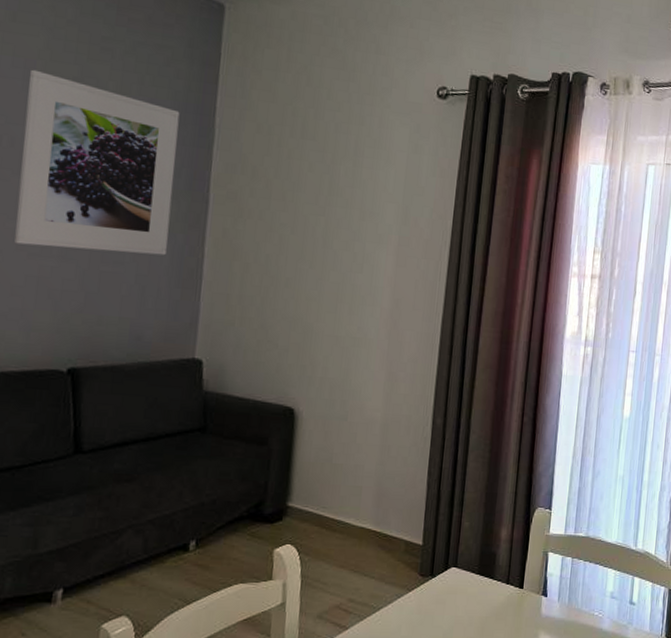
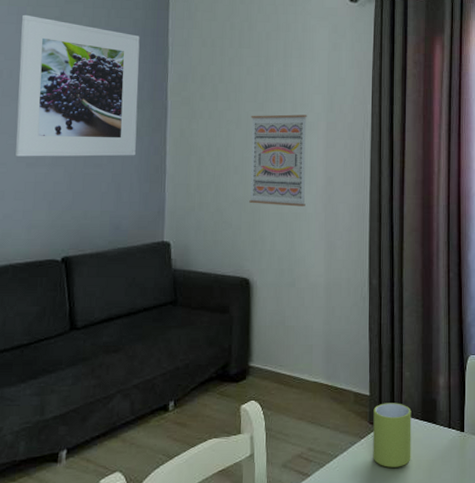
wall art: none [300,220,377,331] -> present [249,114,308,207]
mug: none [420,554,468,623] -> present [373,403,412,468]

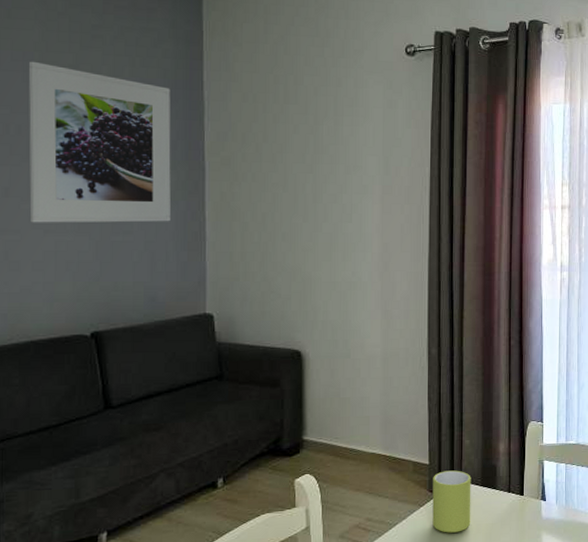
wall art: present [249,114,308,207] -> none [299,177,361,275]

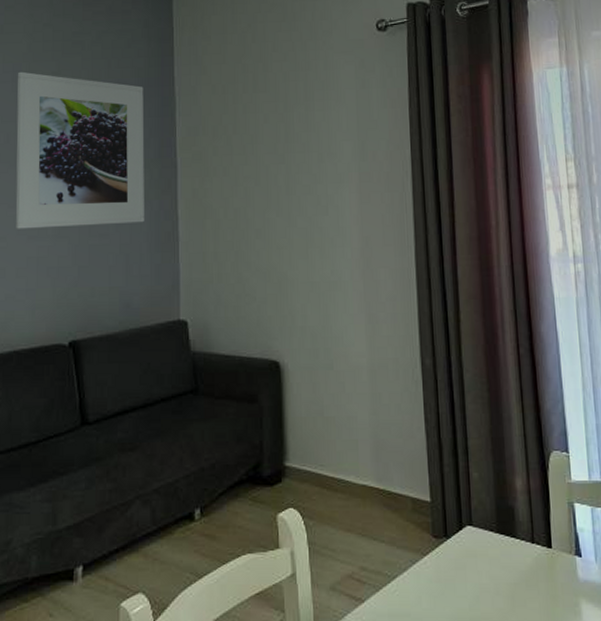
mug: present [432,470,471,533] -> none [436,511,487,592]

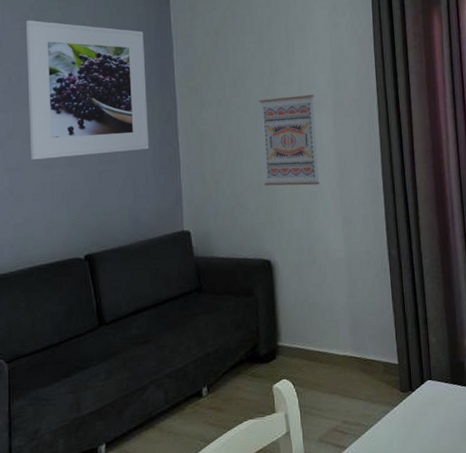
wall art: none [271,165,340,274] -> present [259,94,320,186]

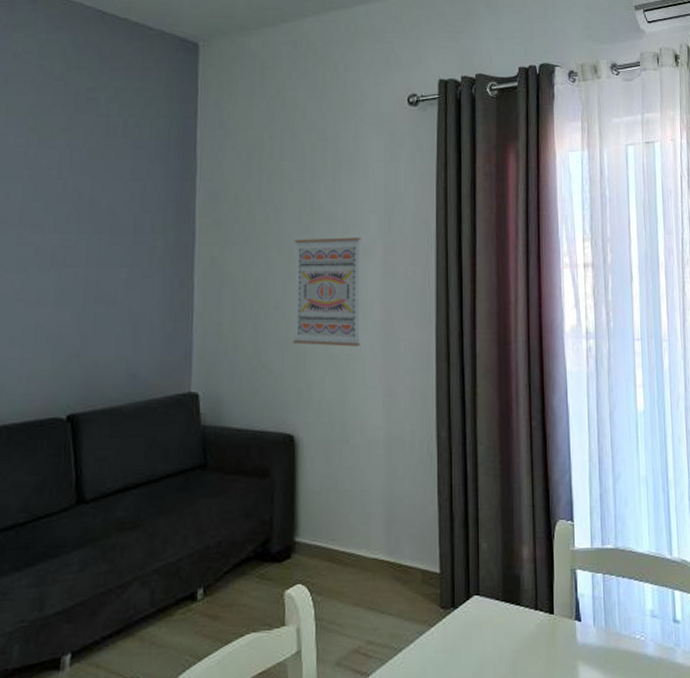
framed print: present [25,20,149,160] -> none [12,125,163,294]

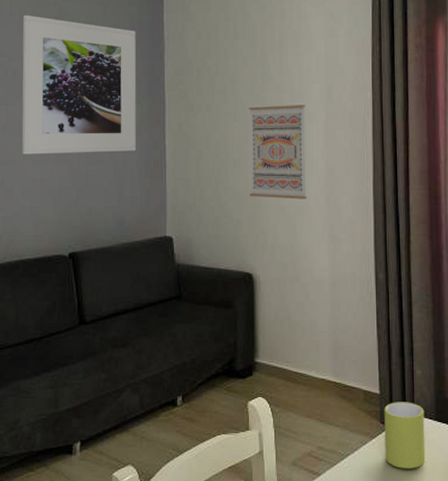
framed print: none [12,125,163,294] -> present [22,15,137,155]
mug: none [445,581,491,662] -> present [384,402,426,469]

